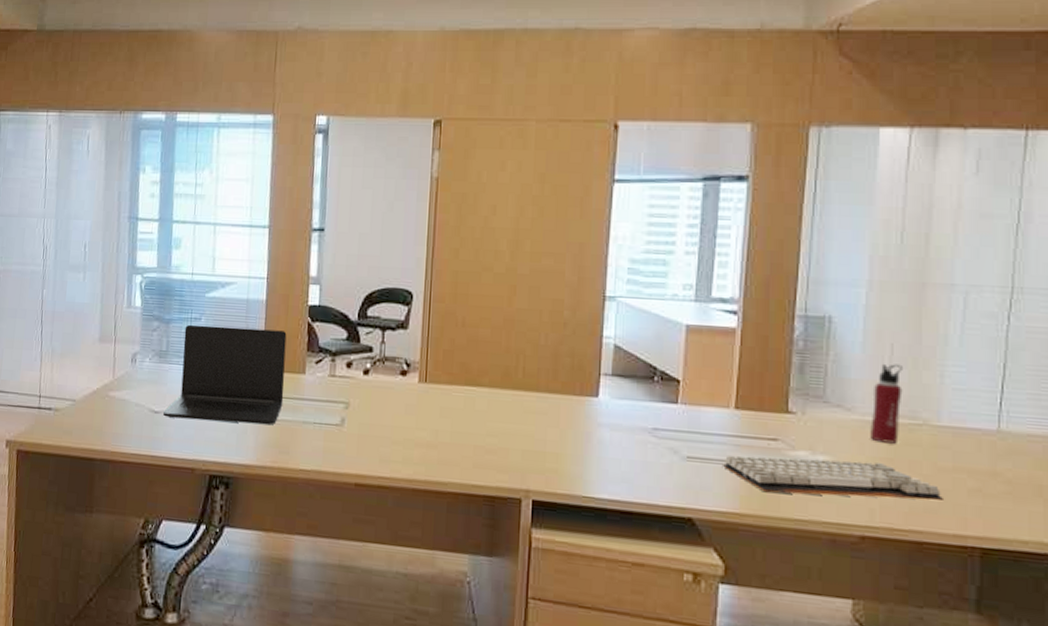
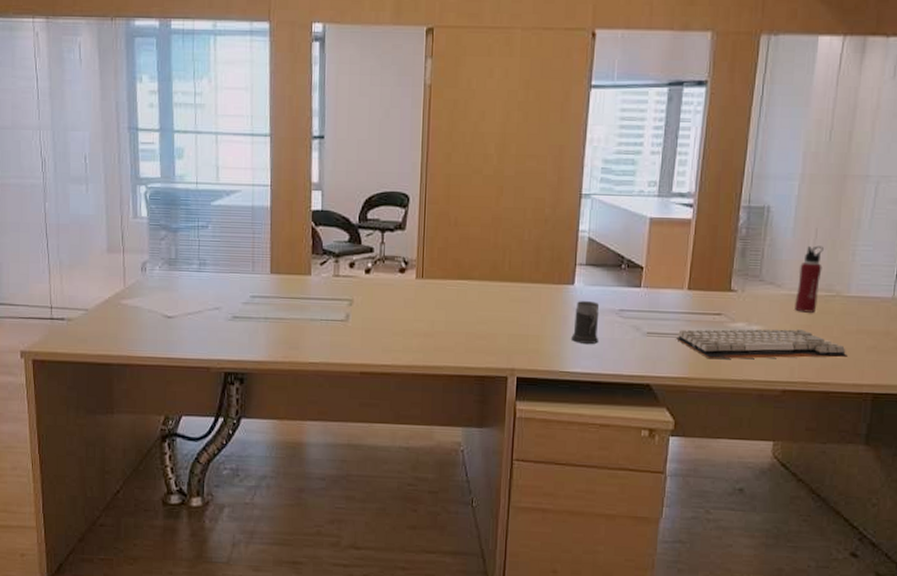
laptop: present [162,324,287,425] -> none [175,232,292,324]
mug: none [596,416,630,467] -> present [571,301,600,344]

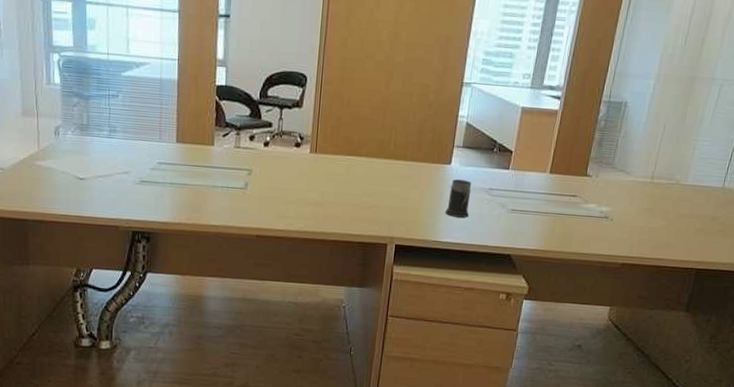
keyboard: present [675,329,849,359] -> none [535,208,680,238]
water bottle: present [795,245,824,313] -> none [639,138,669,198]

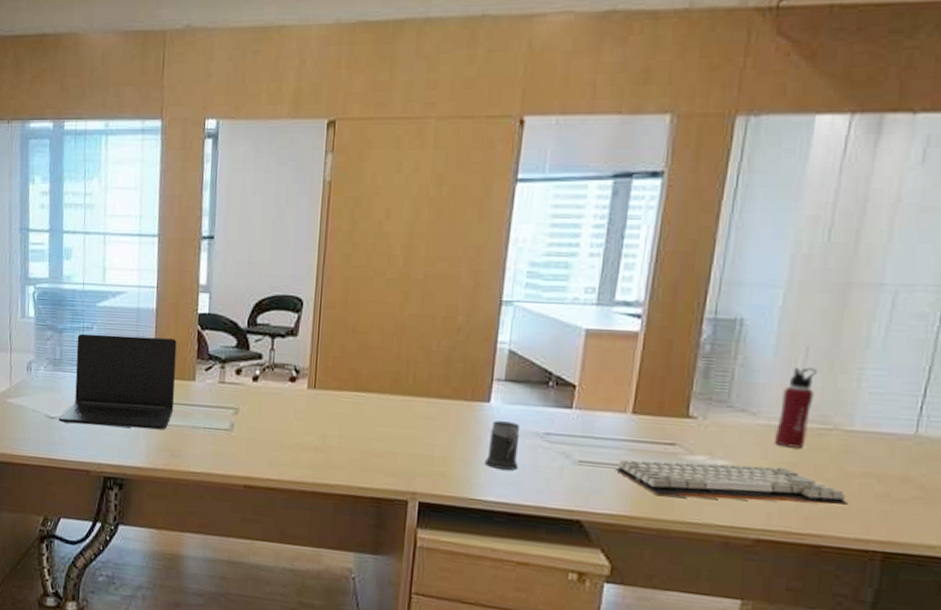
laptop: none [87,101,197,189] -> present [58,333,177,430]
keyboard: none [535,208,680,238] -> present [614,460,849,507]
water bottle: none [639,138,669,198] -> present [775,367,817,449]

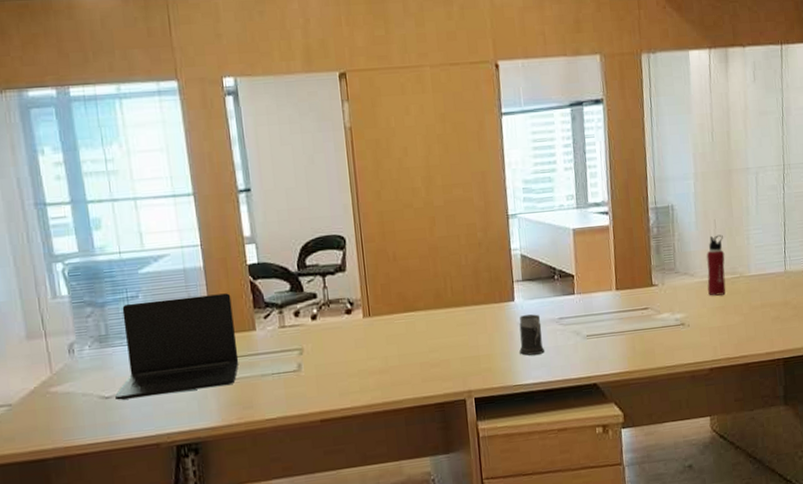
keyboard: present [614,460,849,507] -> none [612,311,759,351]

